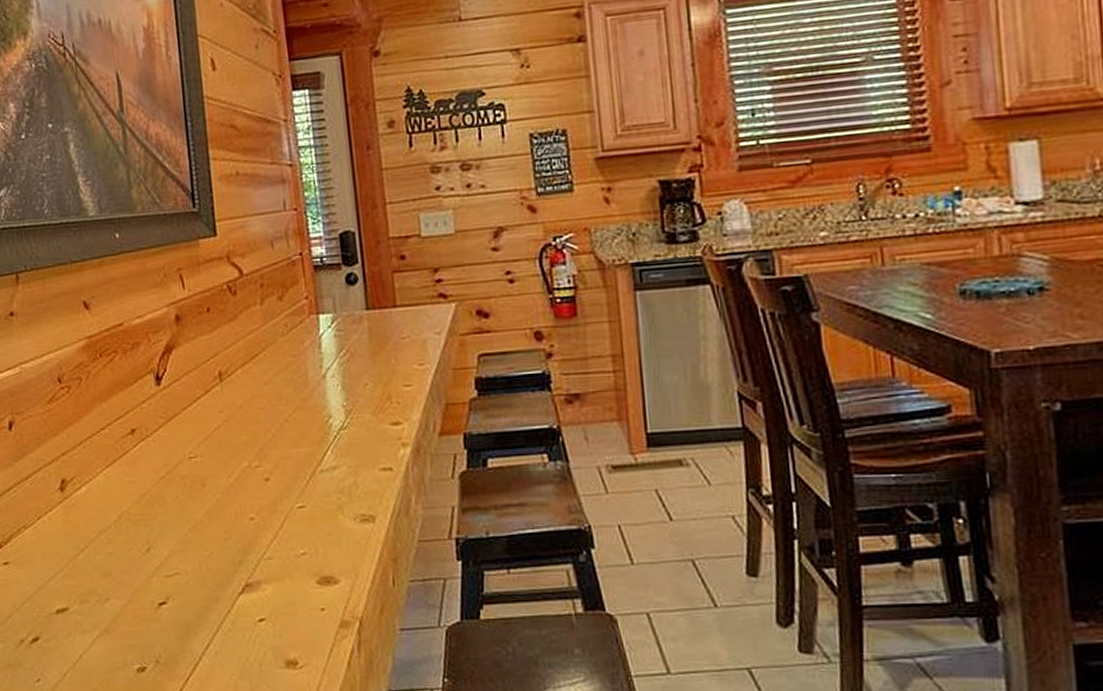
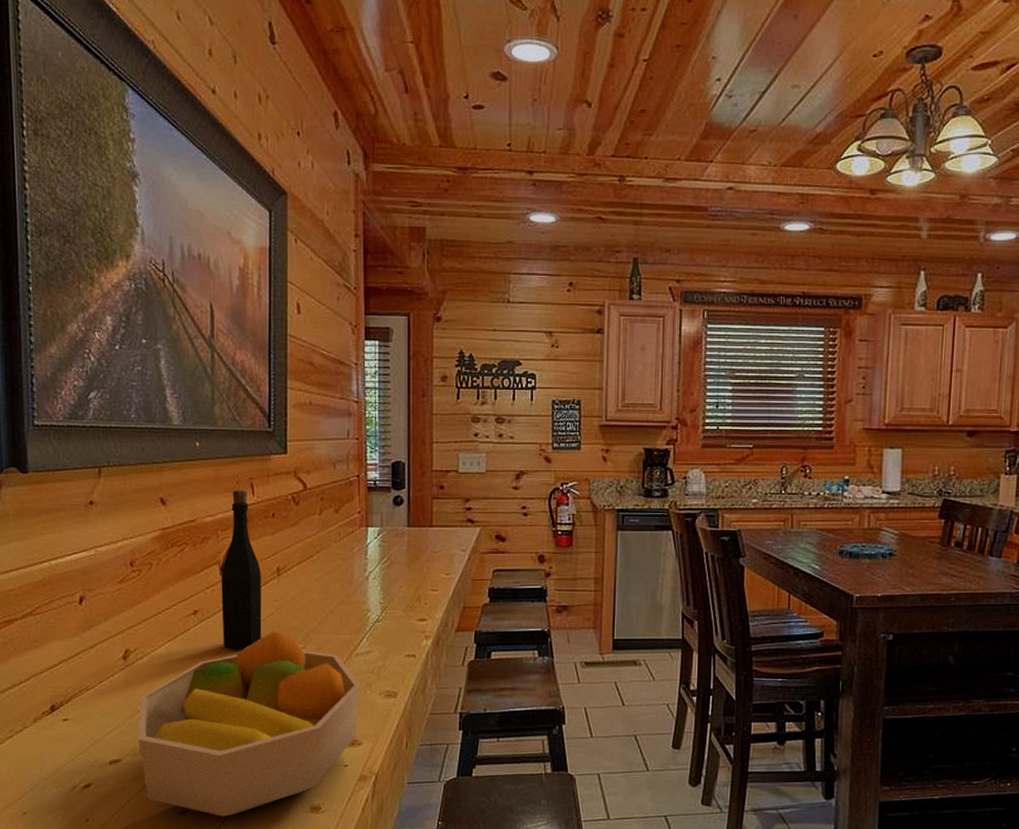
fruit bowl: none [82,447,331,674] -> present [138,630,361,817]
bottle: none [156,283,210,473] -> present [221,490,262,650]

